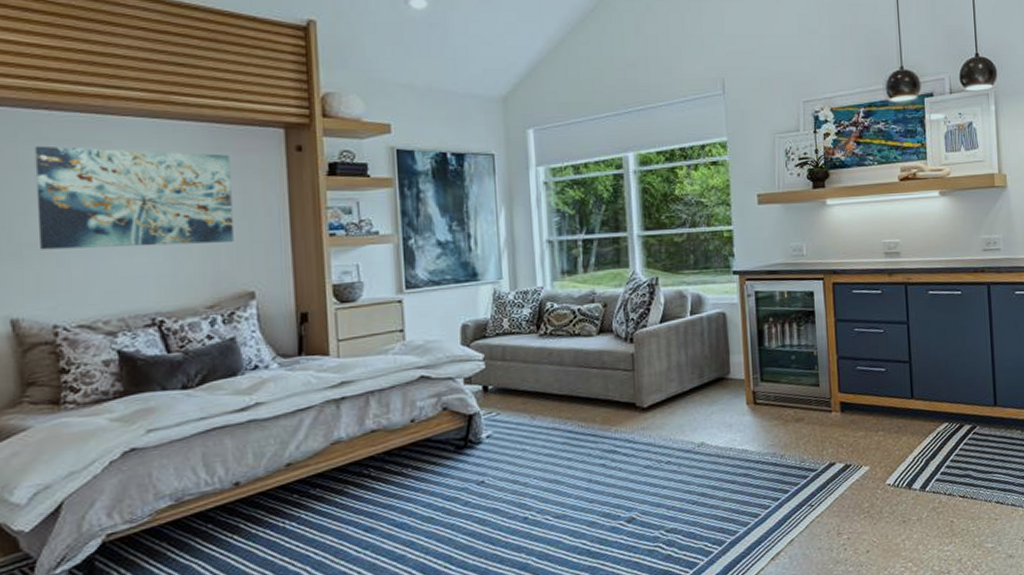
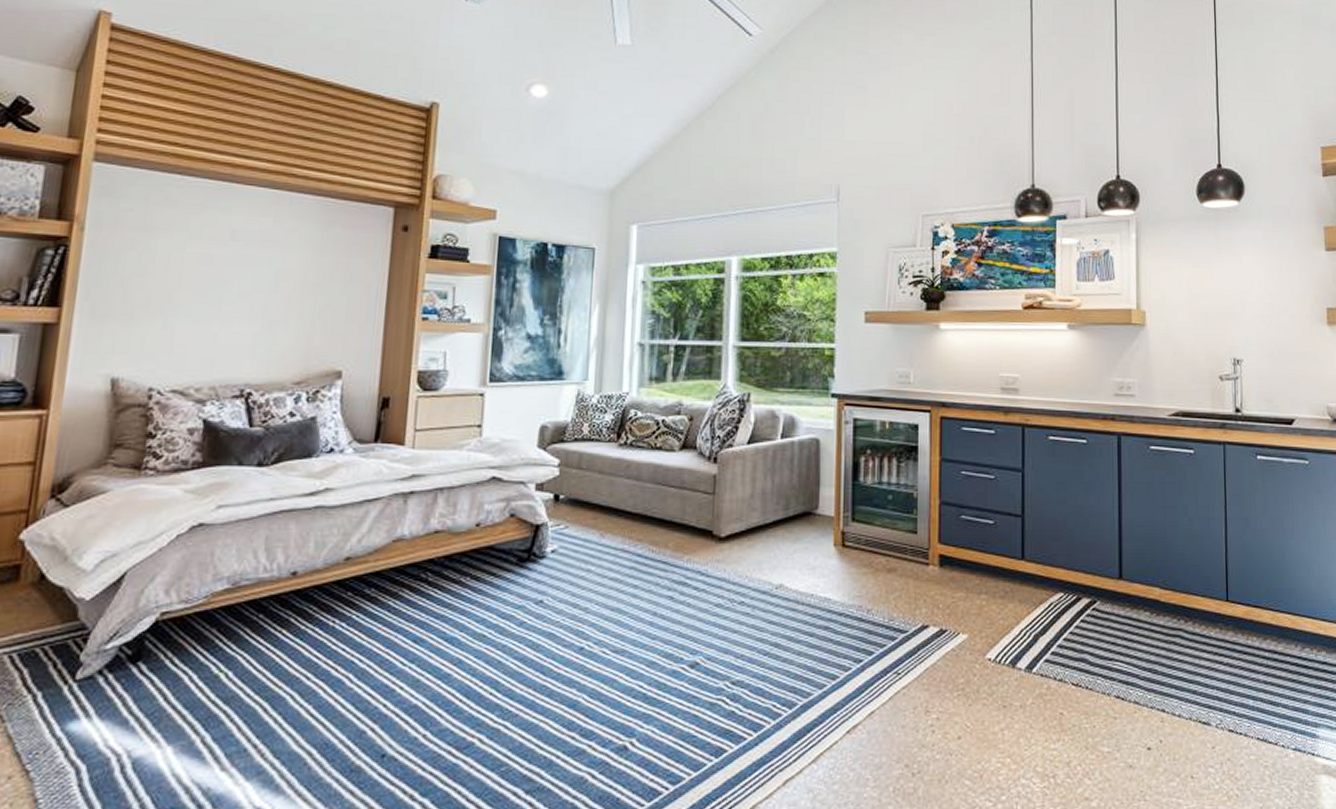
wall art: present [34,145,234,250] -> none [150,208,339,318]

